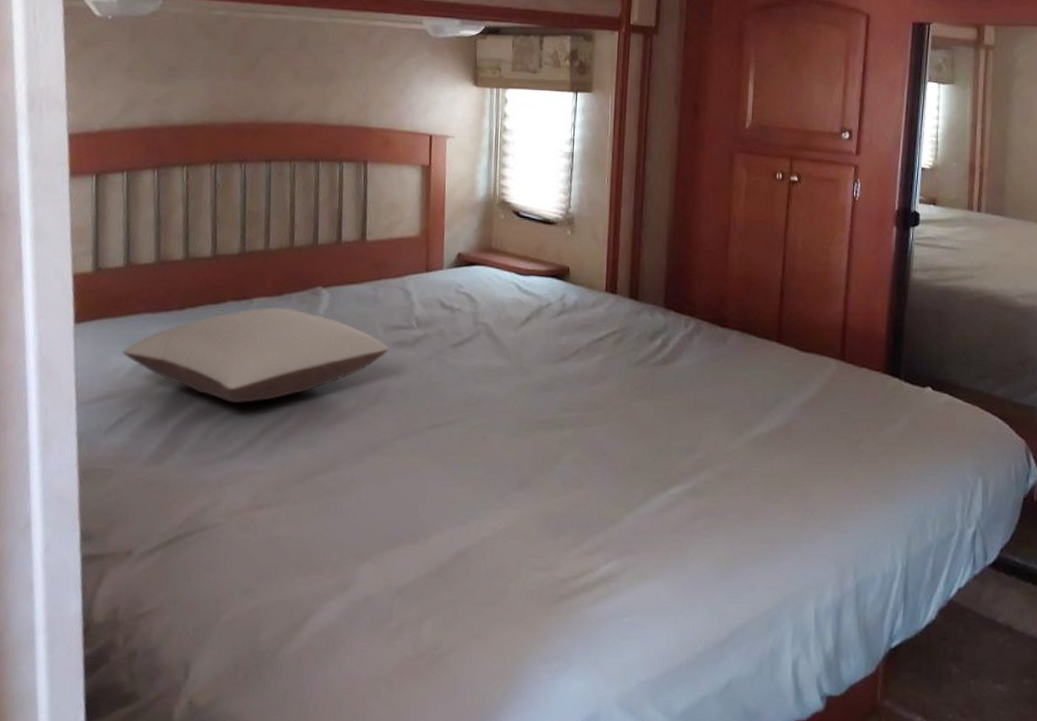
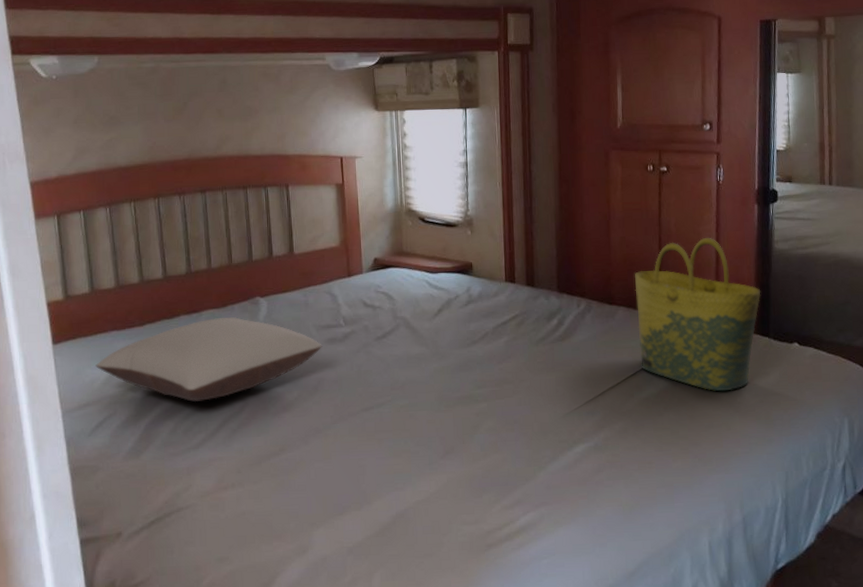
tote bag: none [752,260,894,437] -> present [635,238,761,392]

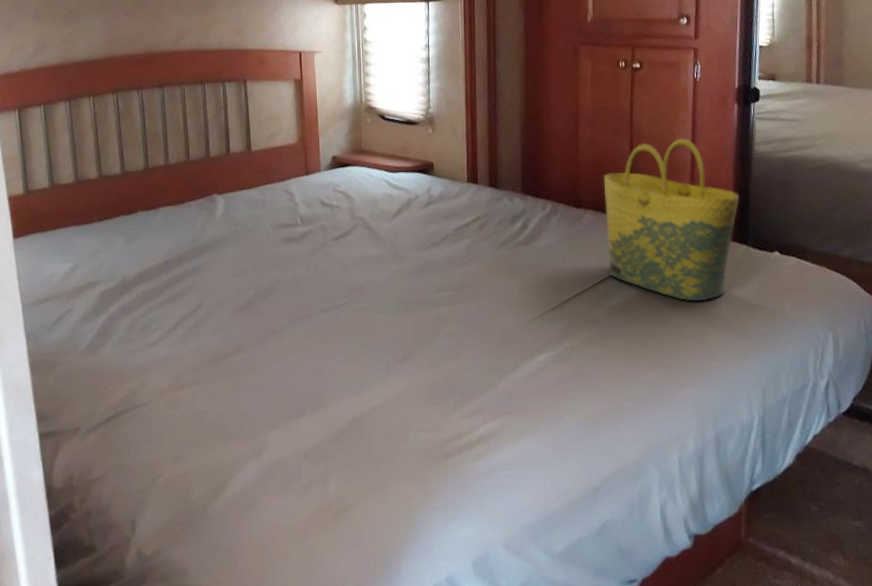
pillow: present [96,317,322,402] -> none [55,214,279,299]

